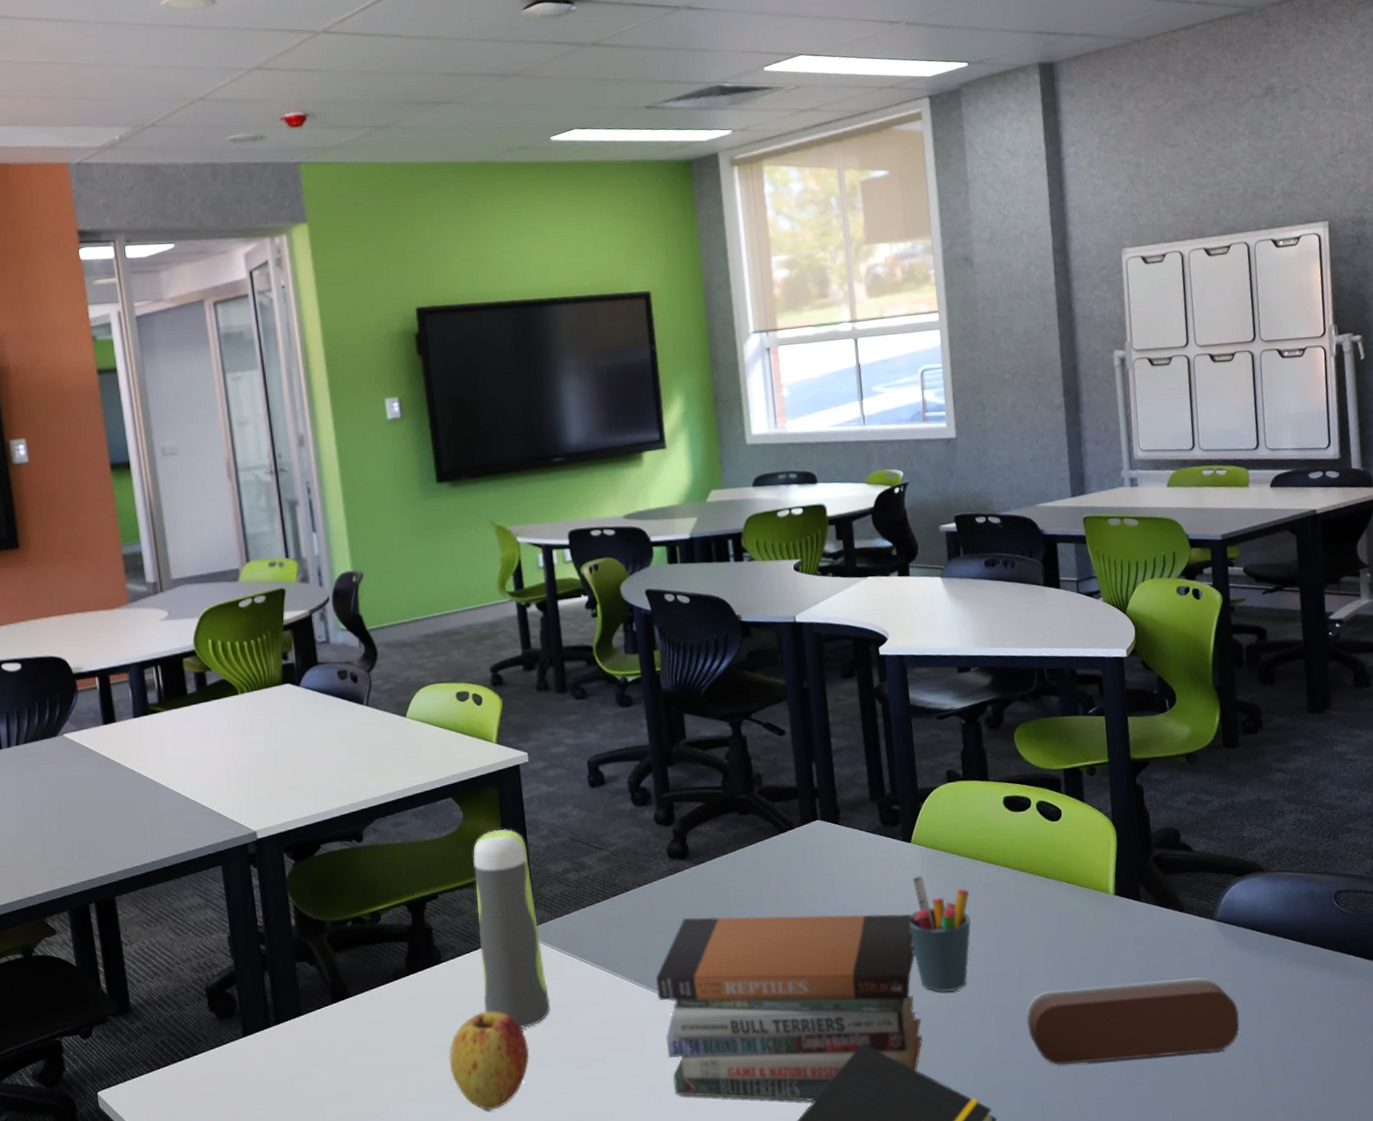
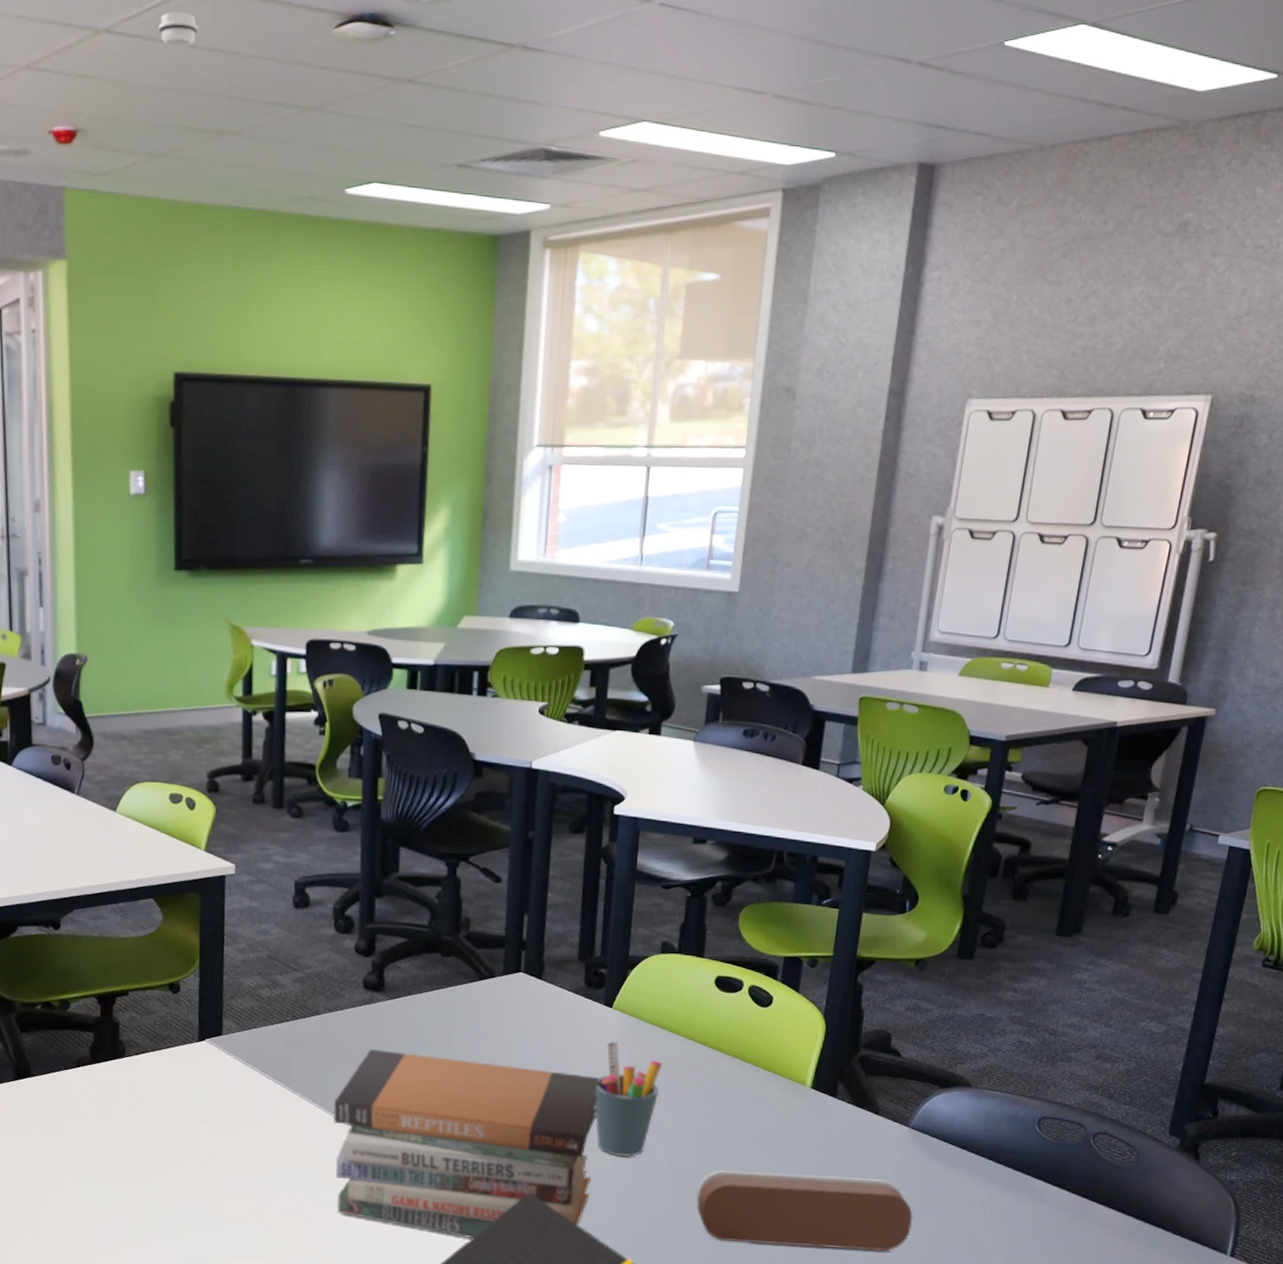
smoke detector: none [369,10,404,39] -> present [158,12,198,48]
apple: present [448,1011,530,1111] -> none [122,1108,201,1201]
water bottle: present [473,828,550,1028] -> none [161,936,227,1130]

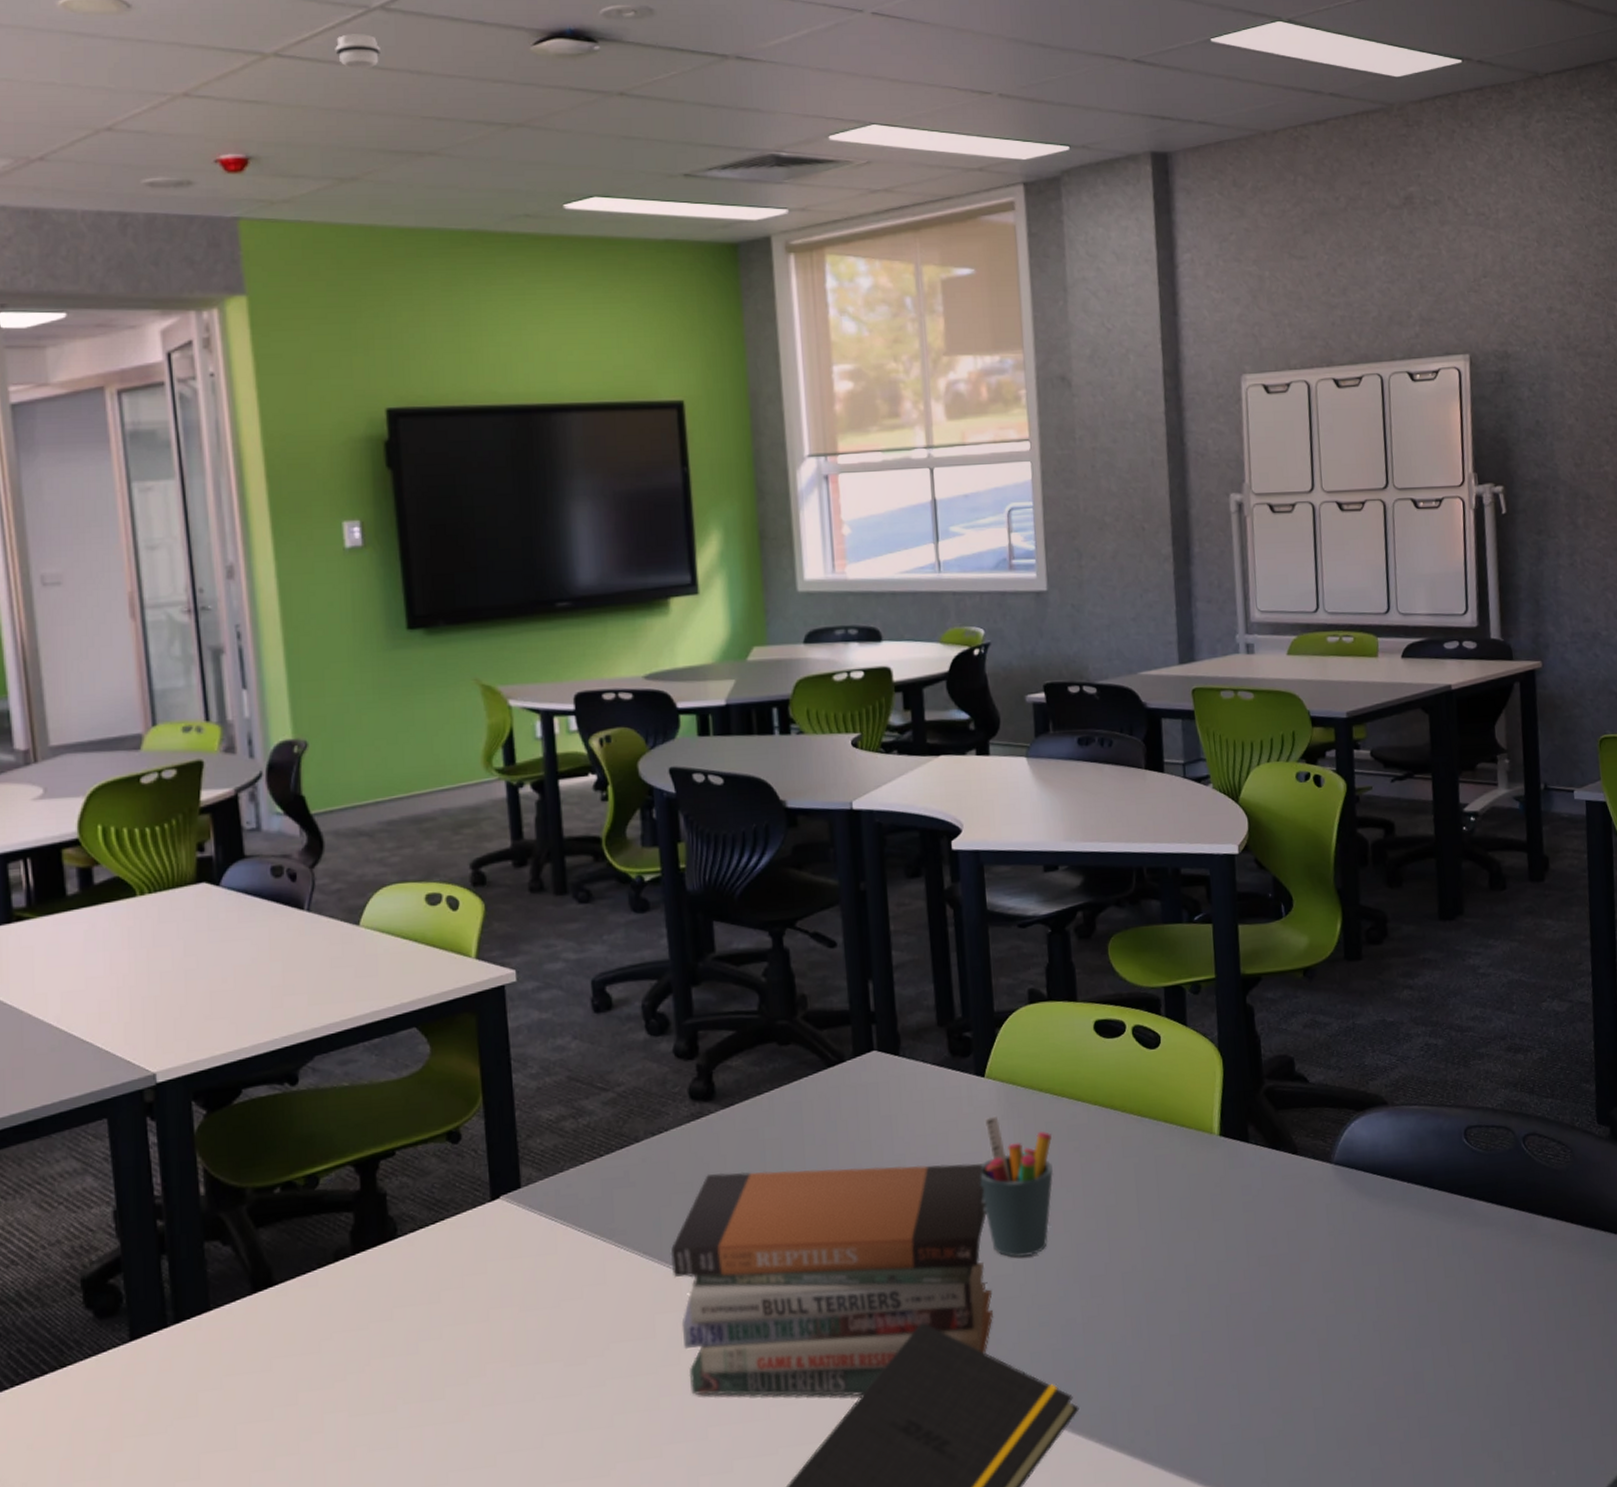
pencil case: present [696,1170,914,1251] -> none [1115,1231,1358,1341]

